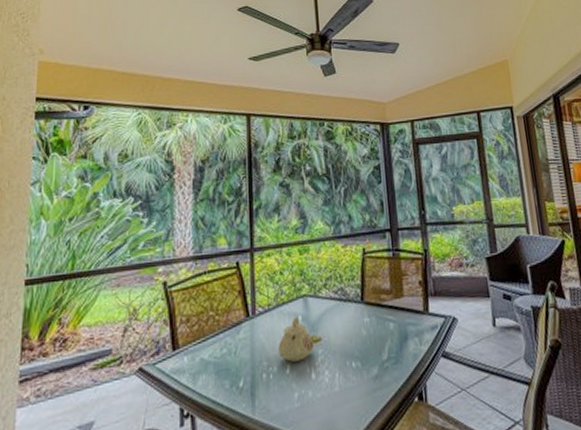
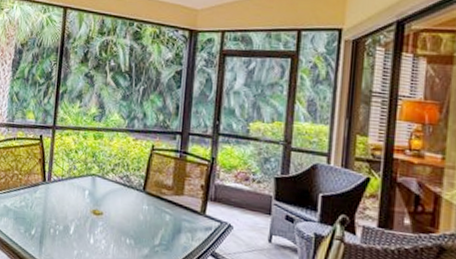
teapot: present [278,316,314,362] -> none [66,190,96,227]

